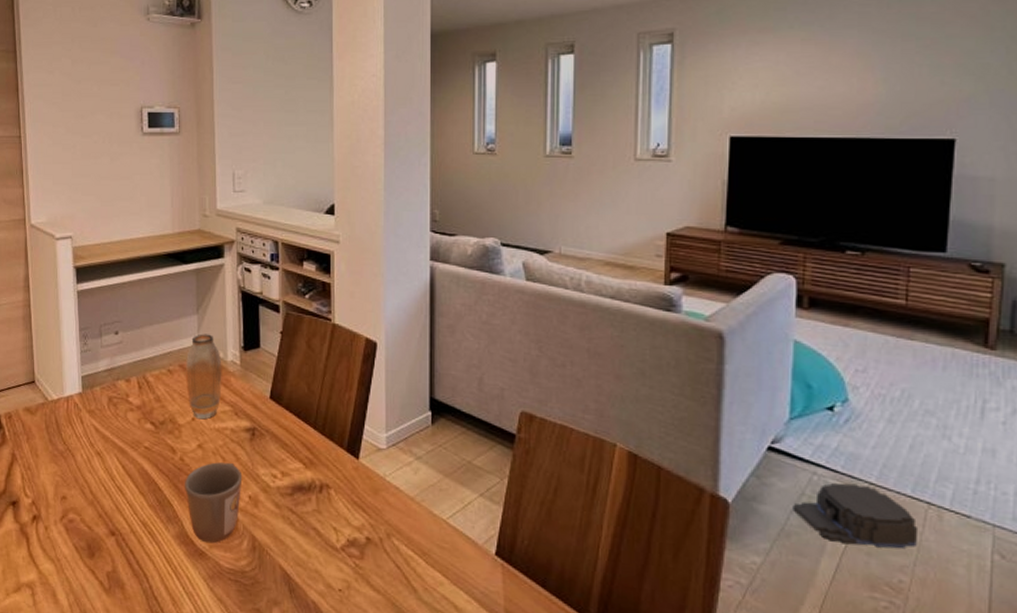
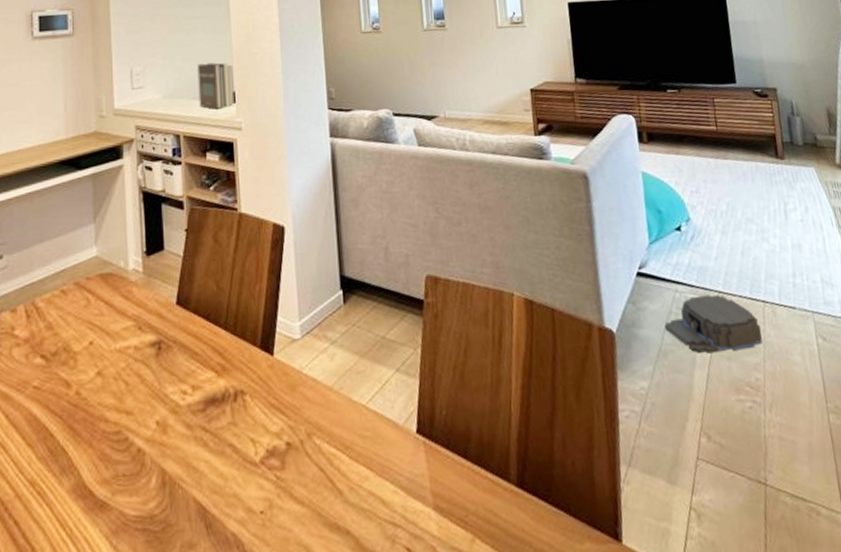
mug: present [184,462,243,544] -> none [80,385,149,491]
vase: present [185,333,222,420] -> none [81,243,123,342]
books: none [298,172,334,220] -> present [197,62,235,109]

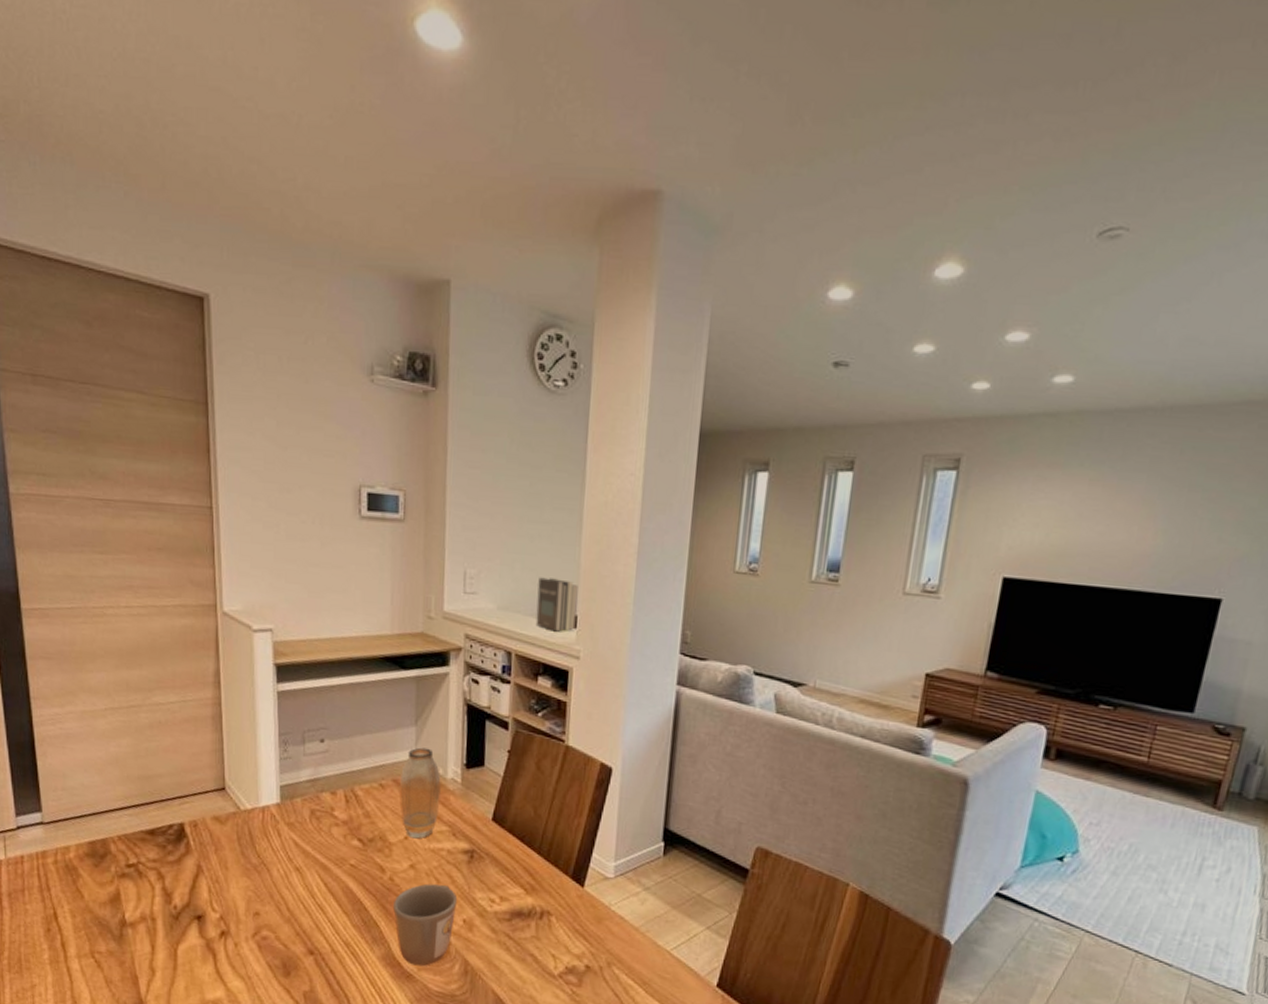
mug: none [80,385,149,491] -> present [392,884,458,967]
vase: none [81,243,123,342] -> present [399,747,441,839]
robot vacuum: present [664,294,762,354] -> none [1010,929,1124,992]

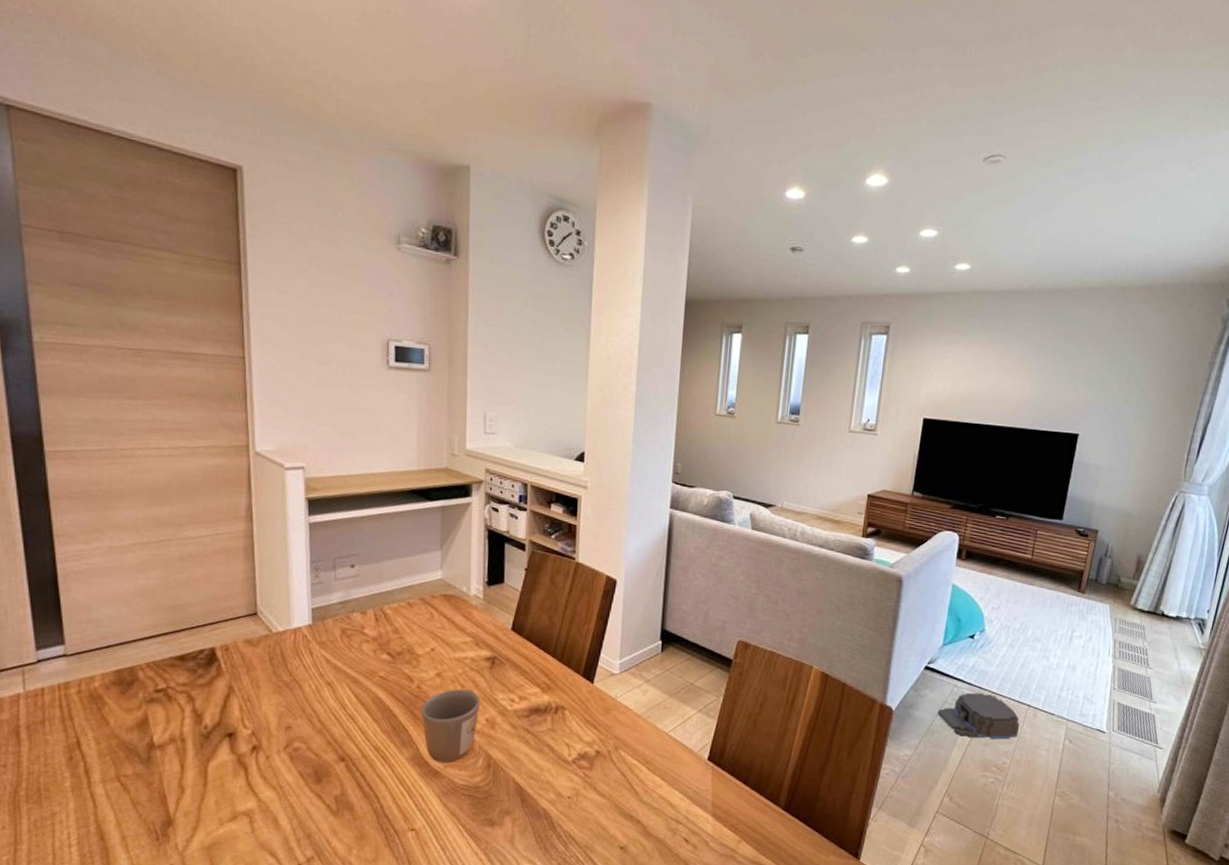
vase: present [399,747,441,839] -> none [425,569,465,650]
books: present [535,577,578,632] -> none [548,419,585,466]
robot vacuum: none [1010,929,1124,992] -> present [937,692,1020,740]

